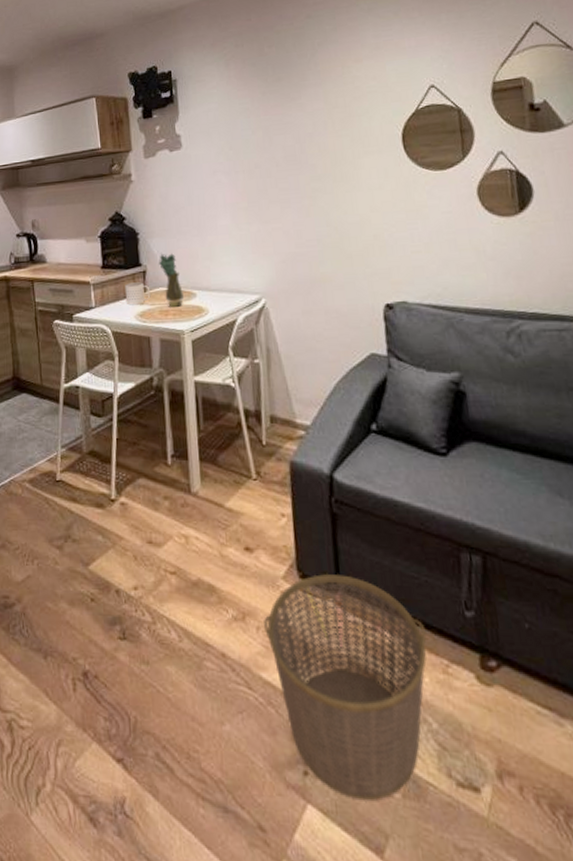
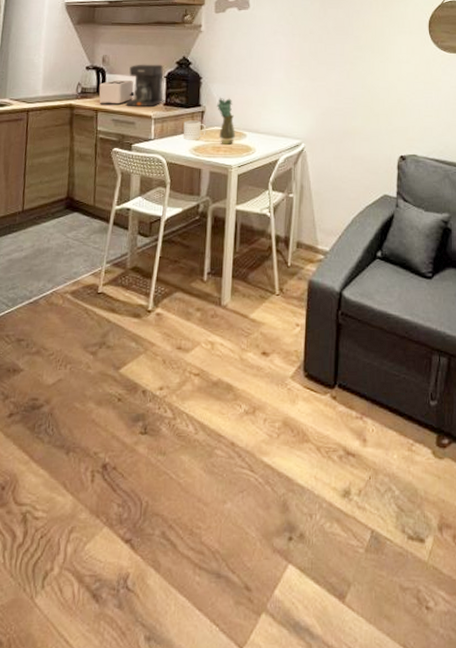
toaster: none [32,244,69,275] -> present [99,80,135,106]
coffee maker: none [61,223,100,274] -> present [126,64,163,107]
basket: present [264,574,427,800] -> none [270,374,399,556]

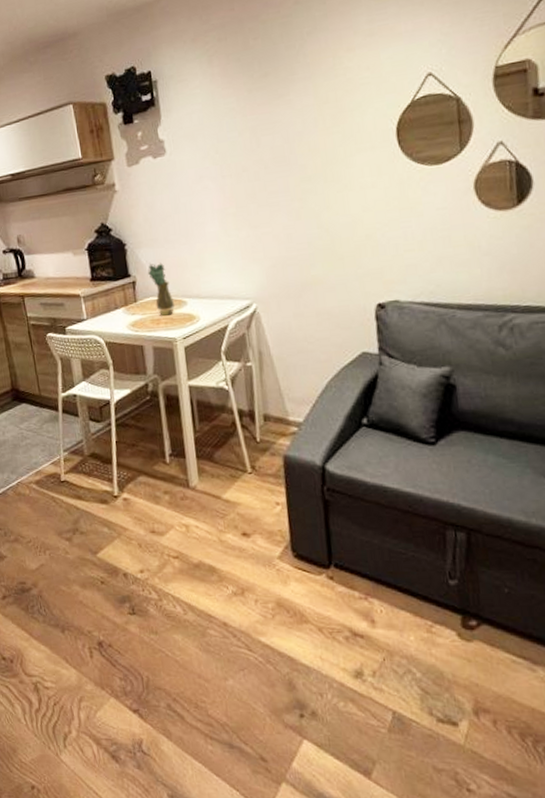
toaster: present [99,80,135,106] -> none [20,259,58,290]
coffee maker: present [126,64,163,107] -> none [47,236,89,288]
mug: present [183,120,207,140] -> none [115,292,142,316]

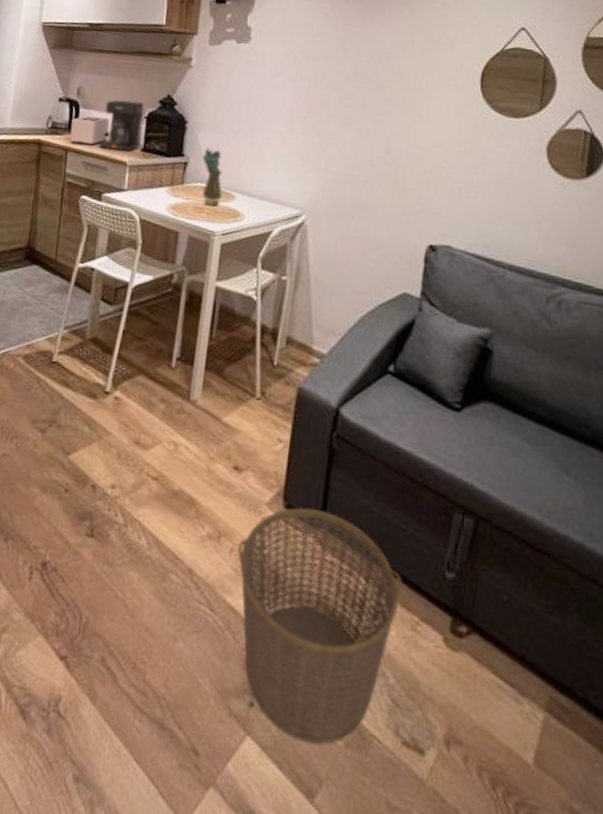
toaster: none [20,259,58,290] -> present [69,116,110,147]
coffee maker: none [47,236,89,288] -> present [99,99,144,151]
basket: none [261,553,413,735] -> present [238,507,403,744]

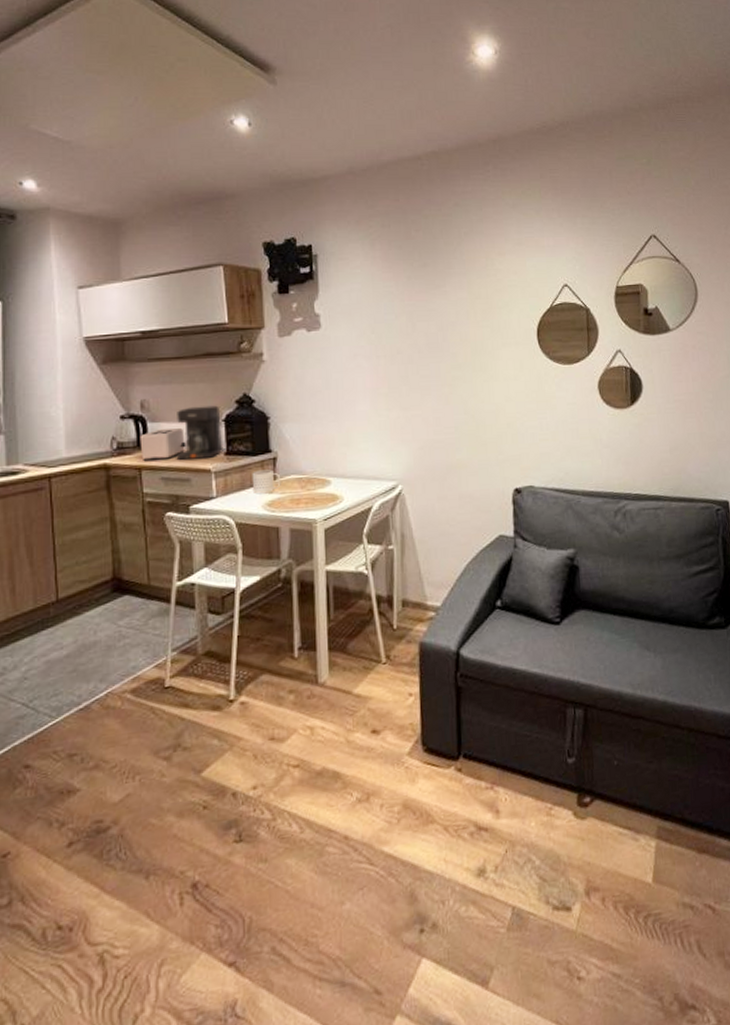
mug: none [160,171,189,197] -> present [252,469,281,495]
vase: present [202,147,222,207] -> none [291,438,317,495]
basket: present [238,507,403,744] -> none [388,742,535,942]

